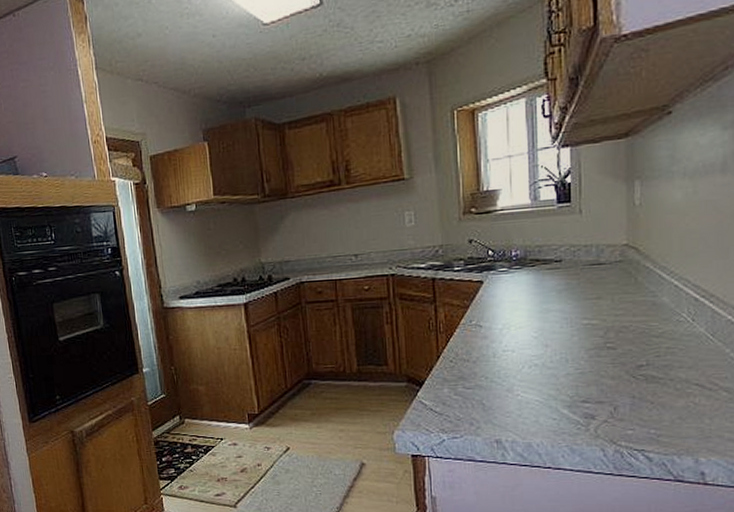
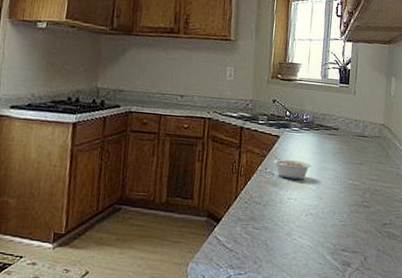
legume: none [478,304,529,329] -> present [273,155,311,180]

